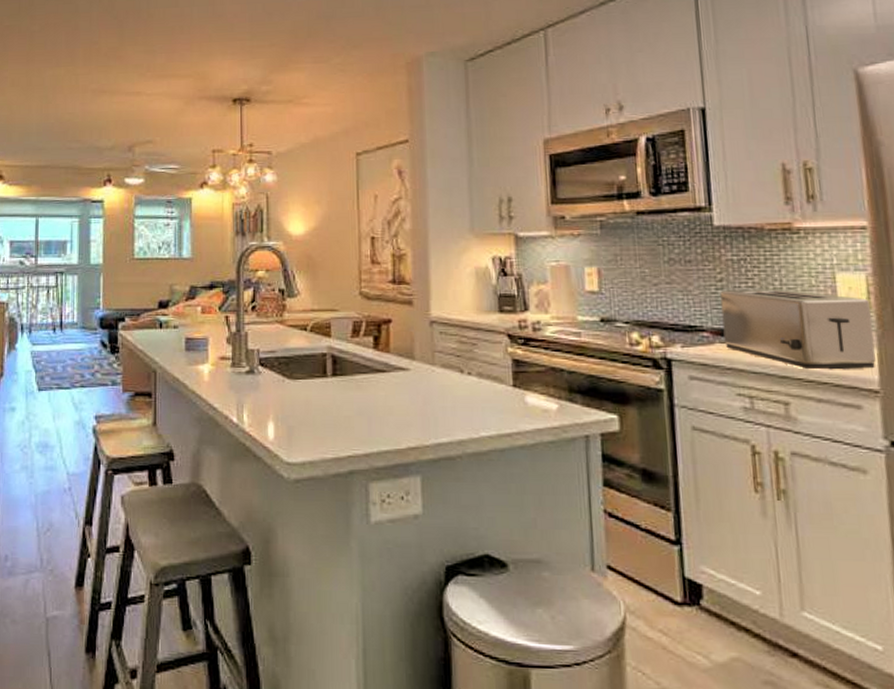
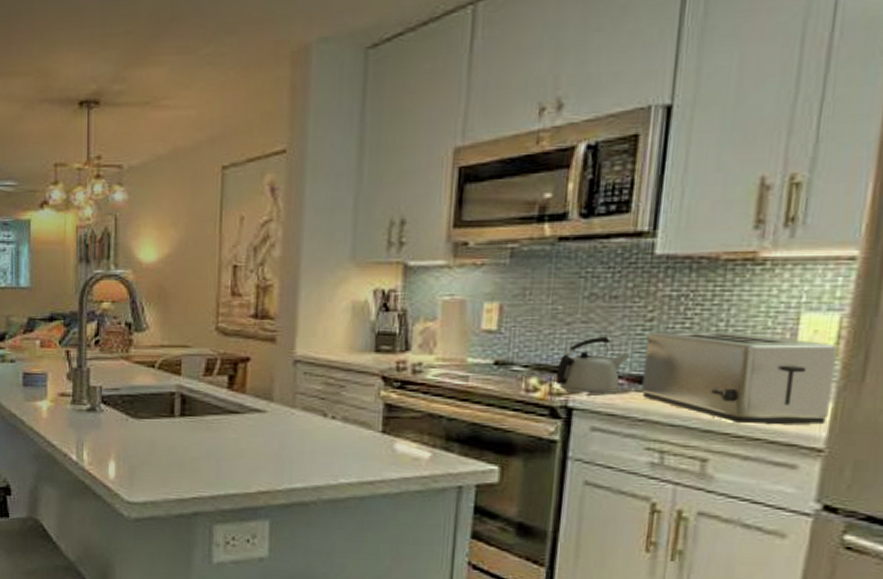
kettle: none [652,295,709,346] -> present [555,336,629,394]

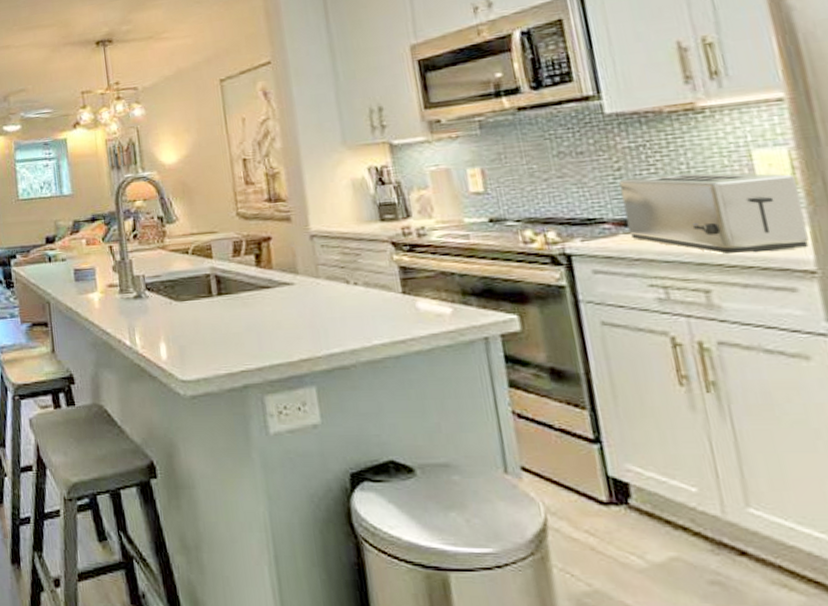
kettle: present [555,336,629,394] -> none [546,187,610,241]

